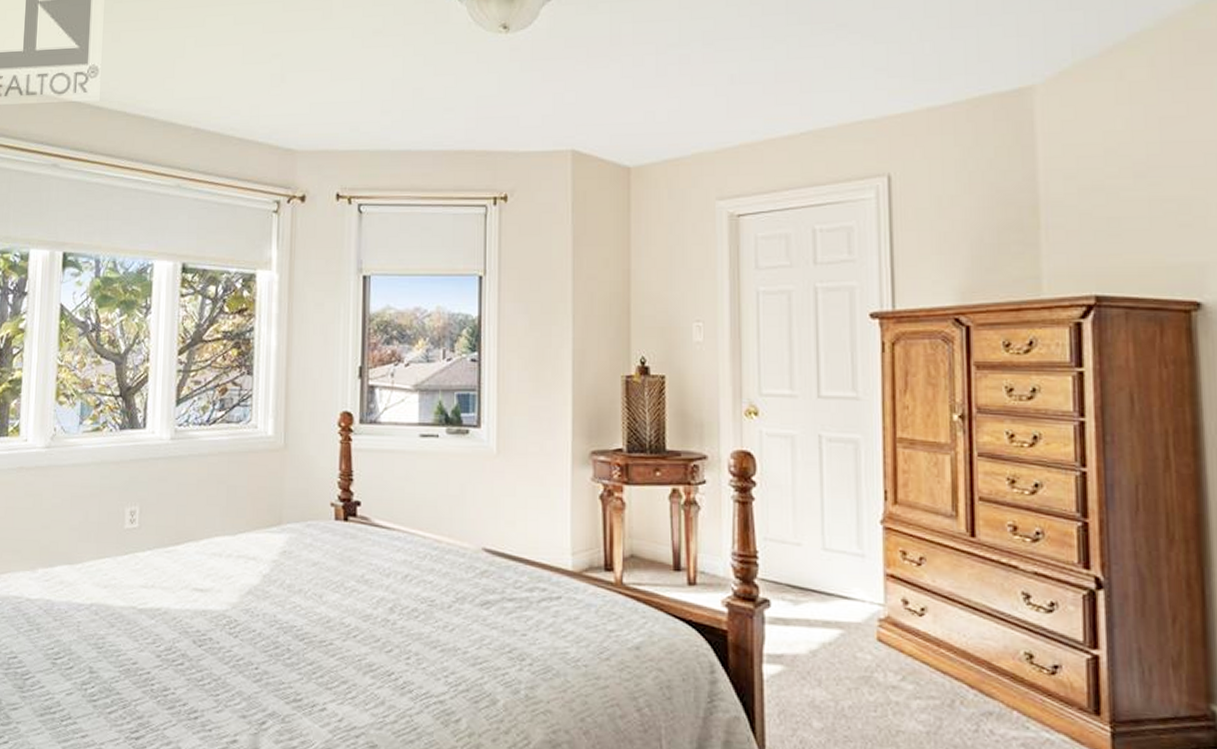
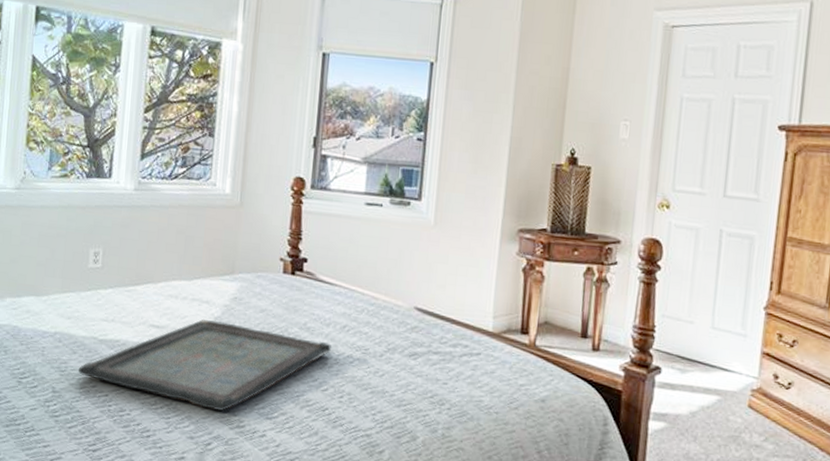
serving tray: none [116,577,393,683] -> present [78,318,331,411]

